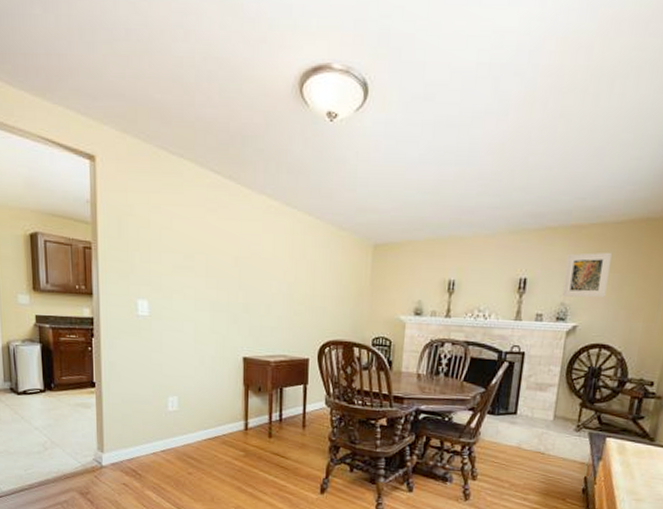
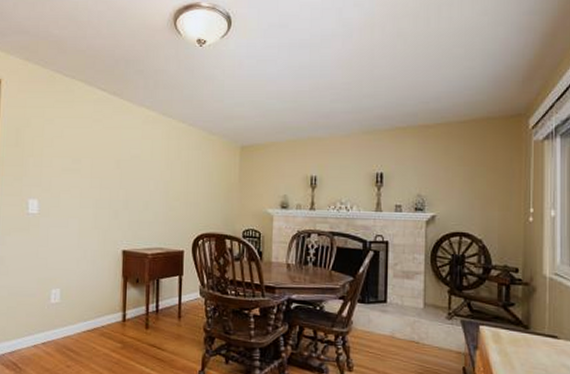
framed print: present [561,252,612,298] -> none [417,148,459,190]

